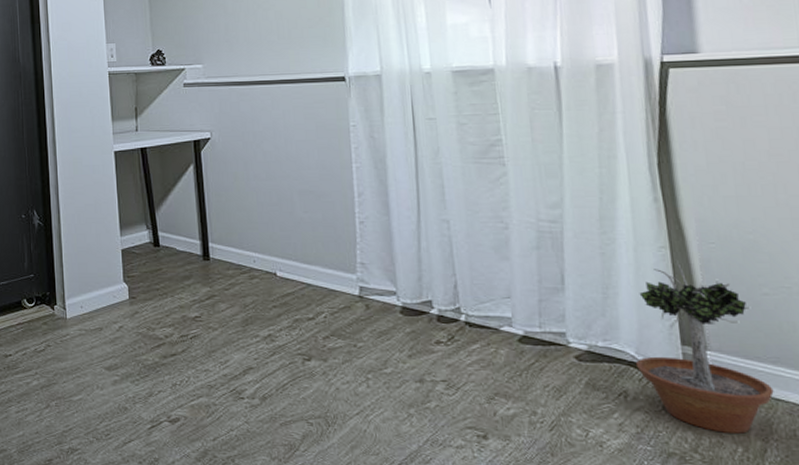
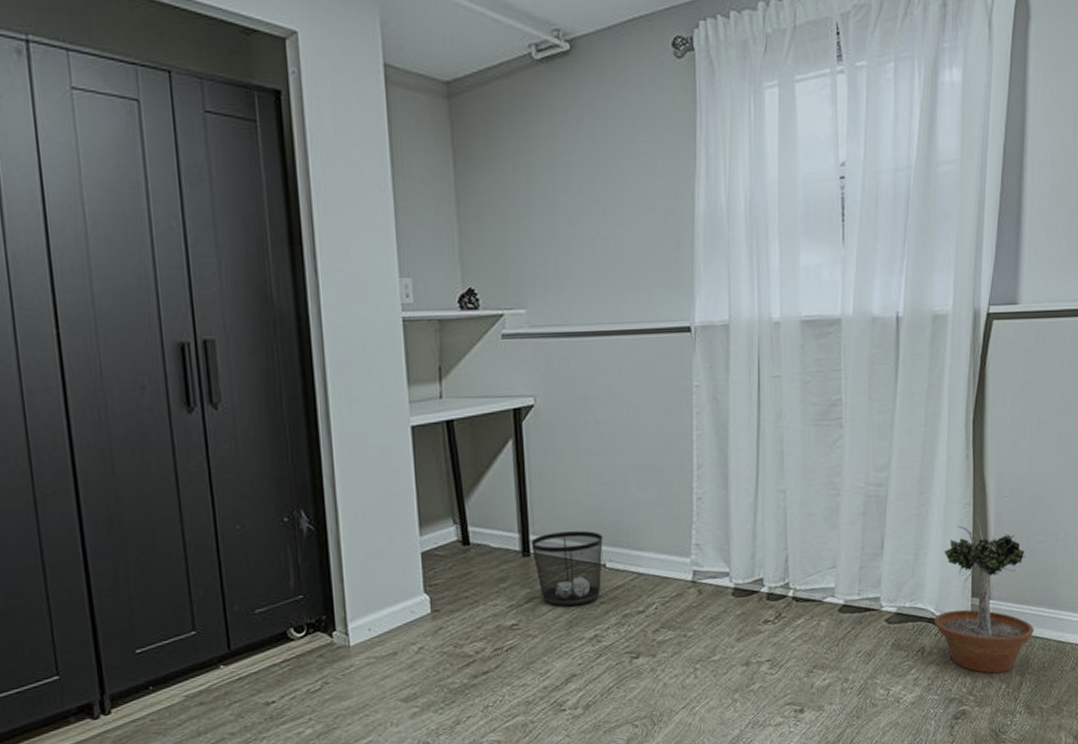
waste bin: none [210,242,273,307] -> present [531,530,603,607]

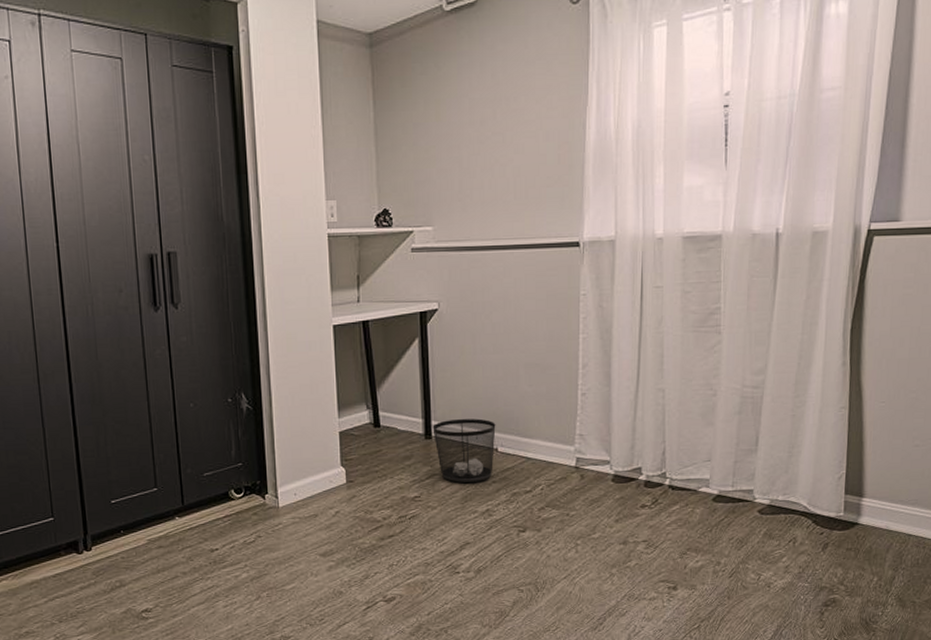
potted tree: present [934,516,1034,674] -> none [806,419,909,567]

